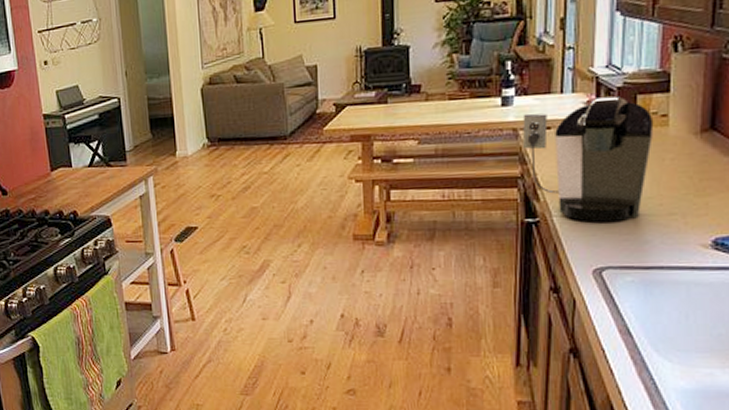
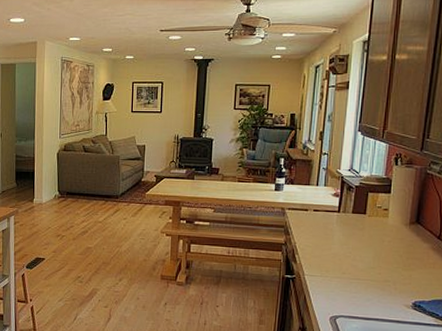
coffee maker: present [522,96,654,222] -> none [287,192,379,283]

